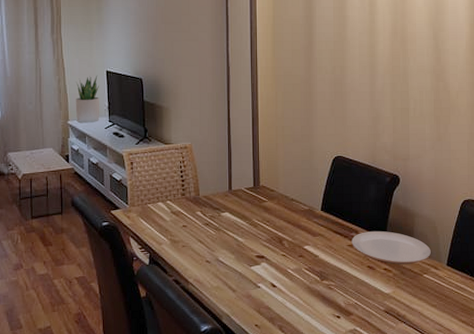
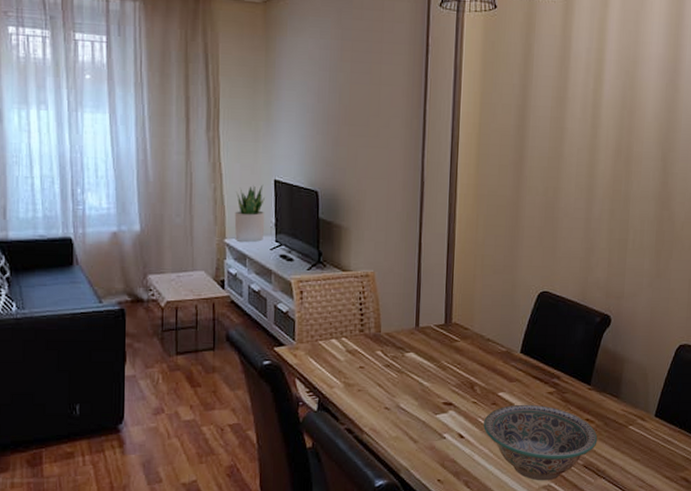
decorative bowl: none [293,256,396,326] -> present [483,404,598,481]
plate: present [351,231,431,264] -> none [552,378,639,414]

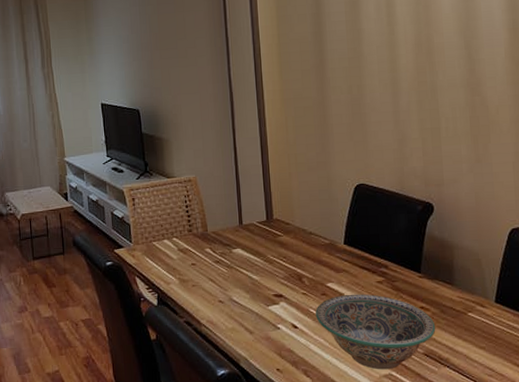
planter: present [234,184,265,243] -> none [70,108,97,160]

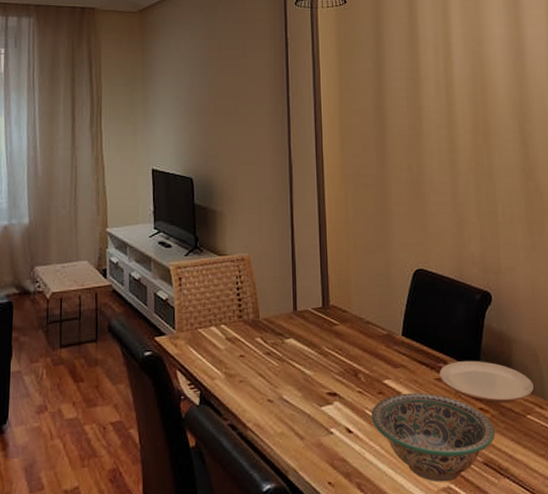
plate: none [381,265,475,302] -> present [439,361,534,403]

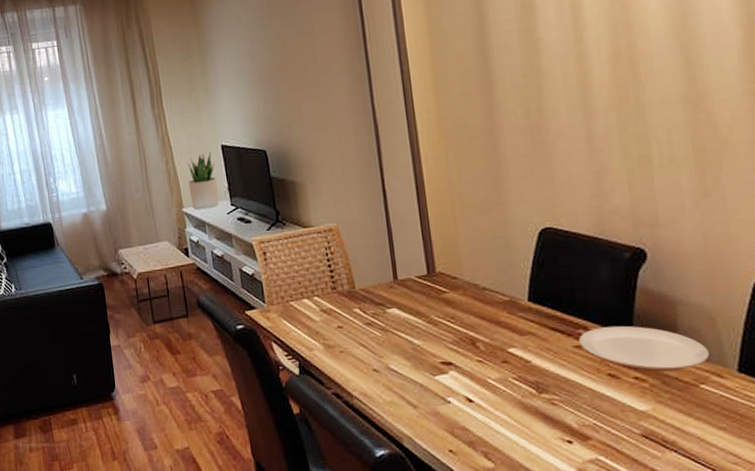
planter: none [115,174,143,231] -> present [187,151,219,210]
decorative bowl: present [371,392,495,482] -> none [495,361,657,454]

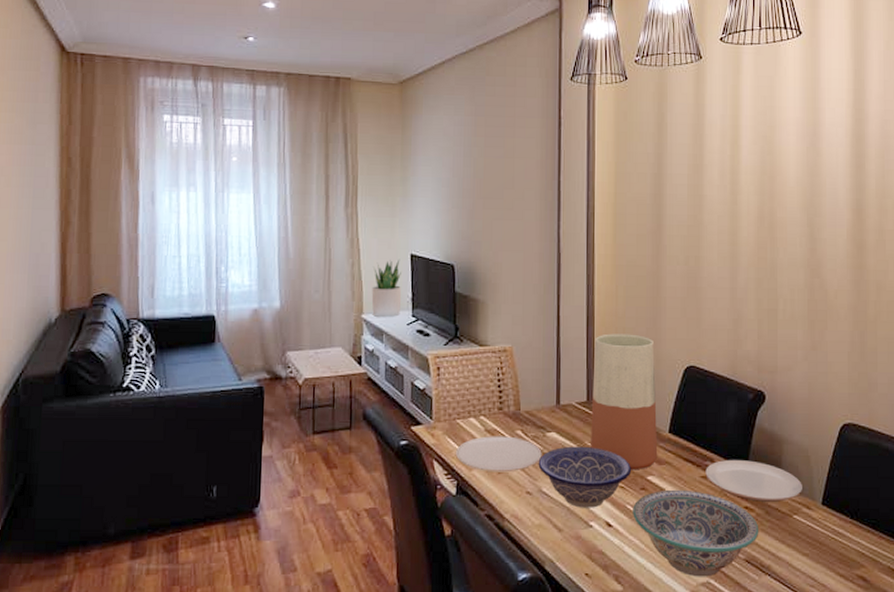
plate: none [293,315,385,352] -> present [456,436,542,473]
decorative bowl: none [381,320,489,384] -> present [538,446,632,508]
vase: none [428,200,518,343] -> present [591,333,658,470]
decorative bowl: none [495,361,657,454] -> present [633,489,759,577]

